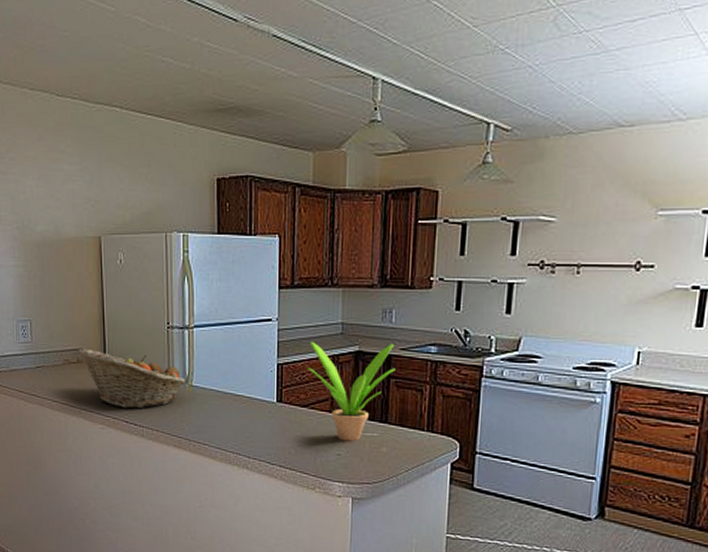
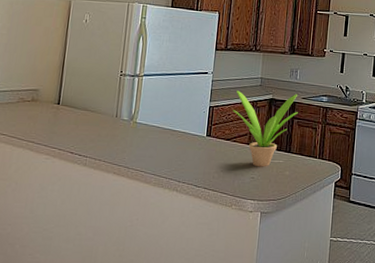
fruit basket: present [78,348,185,409] -> none [34,89,131,142]

